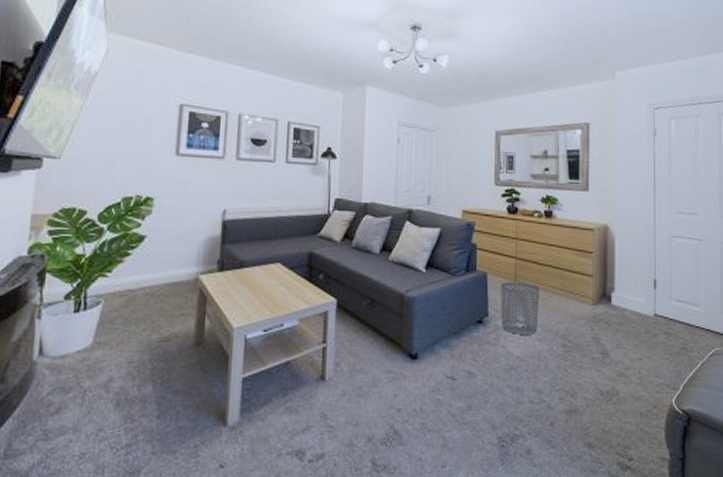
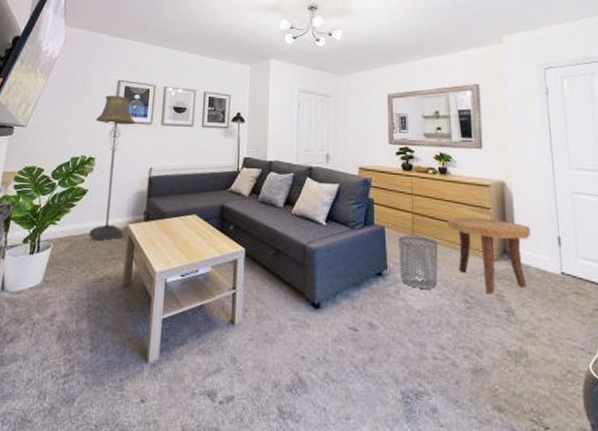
floor lamp: none [149,122,204,295] -> present [89,95,136,241]
side table: none [550,261,629,338] -> present [448,217,531,295]

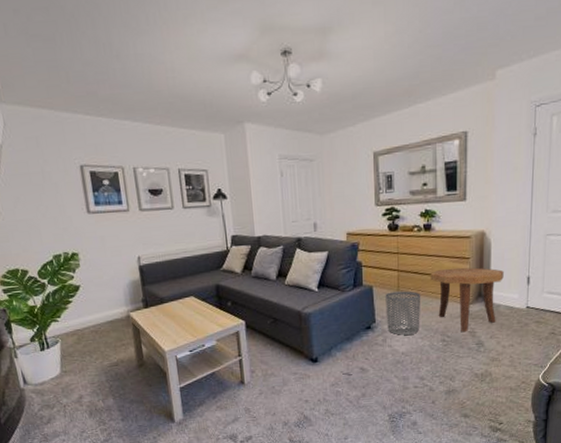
floor lamp: present [89,95,136,241] -> none [67,183,127,332]

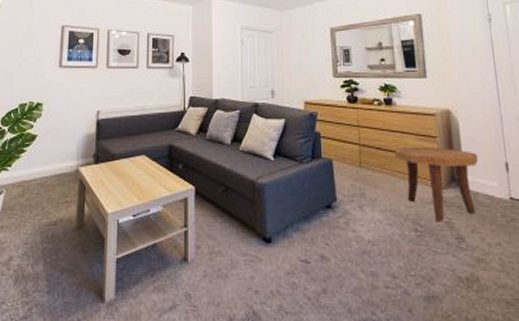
waste bin: present [385,291,421,335] -> none [346,168,387,219]

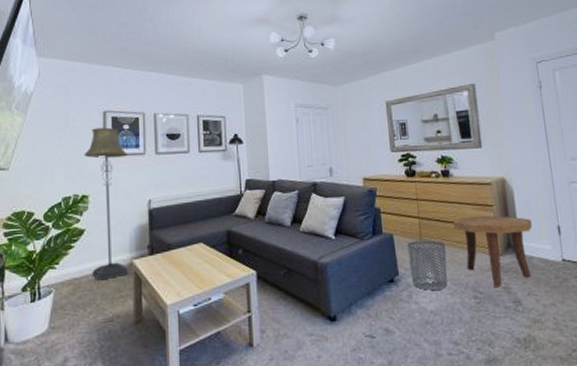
floor lamp: none [40,41,81,185] -> present [84,127,129,281]
waste bin: none [346,168,387,219] -> present [407,240,448,290]

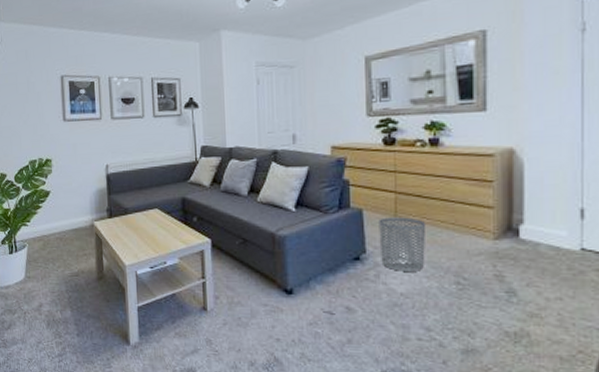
floor lamp: present [84,127,129,281] -> none [45,92,90,239]
side table: present [453,215,532,288] -> none [438,192,544,275]

